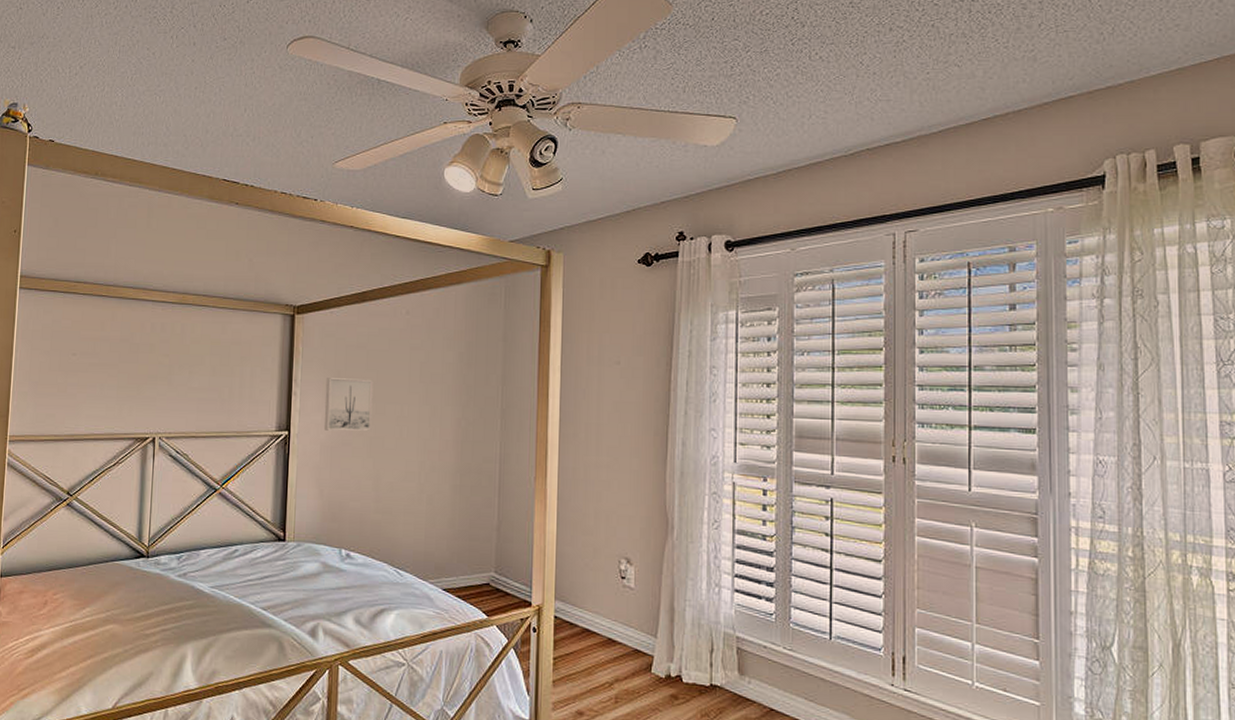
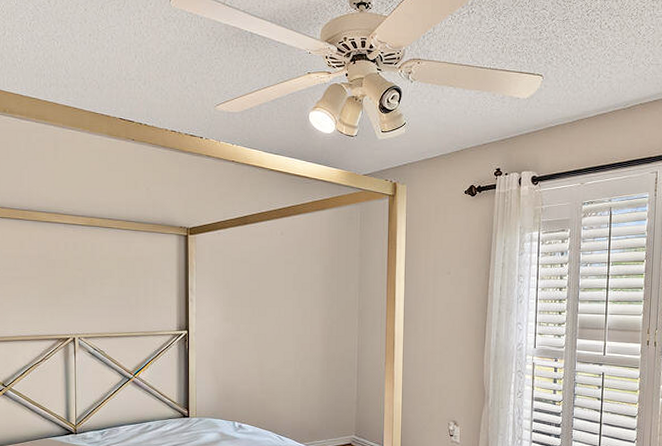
wall art: present [323,378,373,431] -> none [216,287,256,330]

